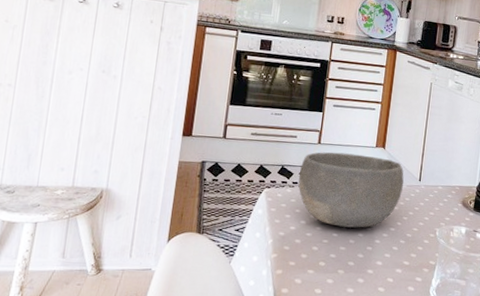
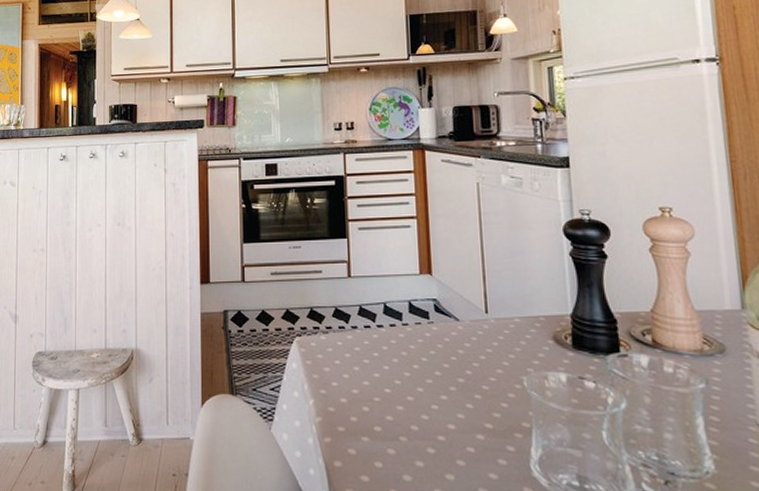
bowl: present [298,152,404,228] -> none [331,285,466,381]

